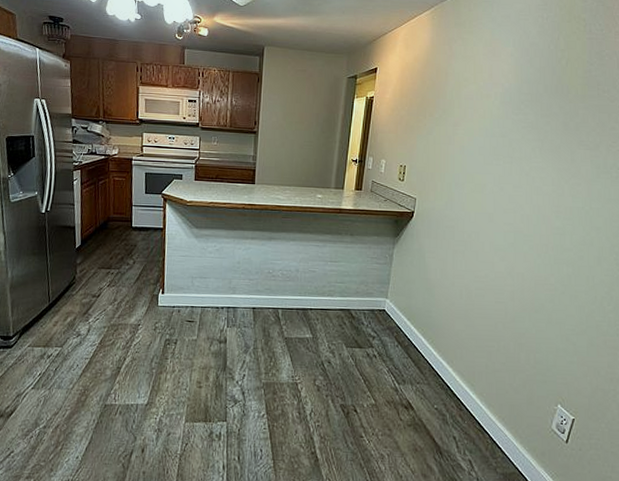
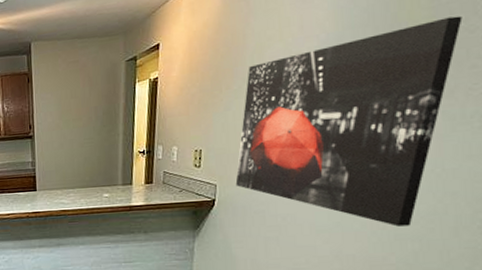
wall art: none [432,87,606,252] -> present [235,15,463,227]

